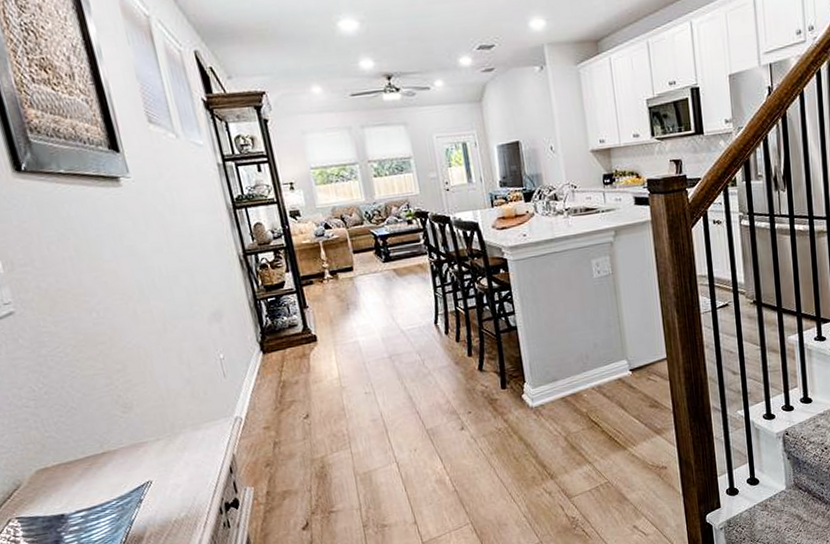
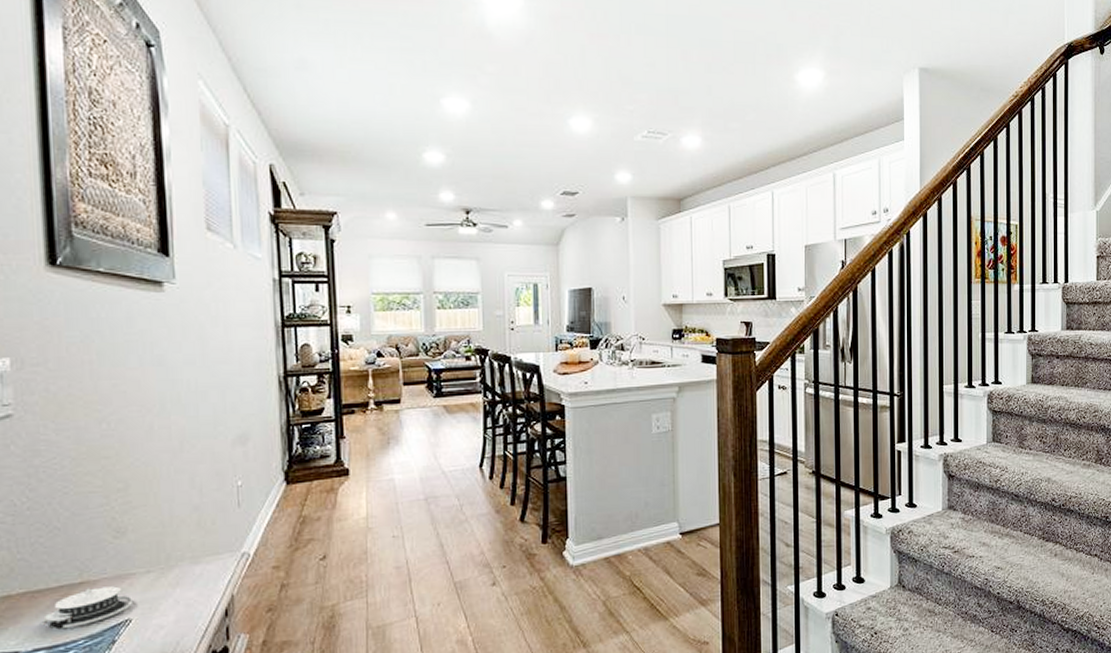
architectural model: none [78,454,151,493] -> present [43,586,134,629]

